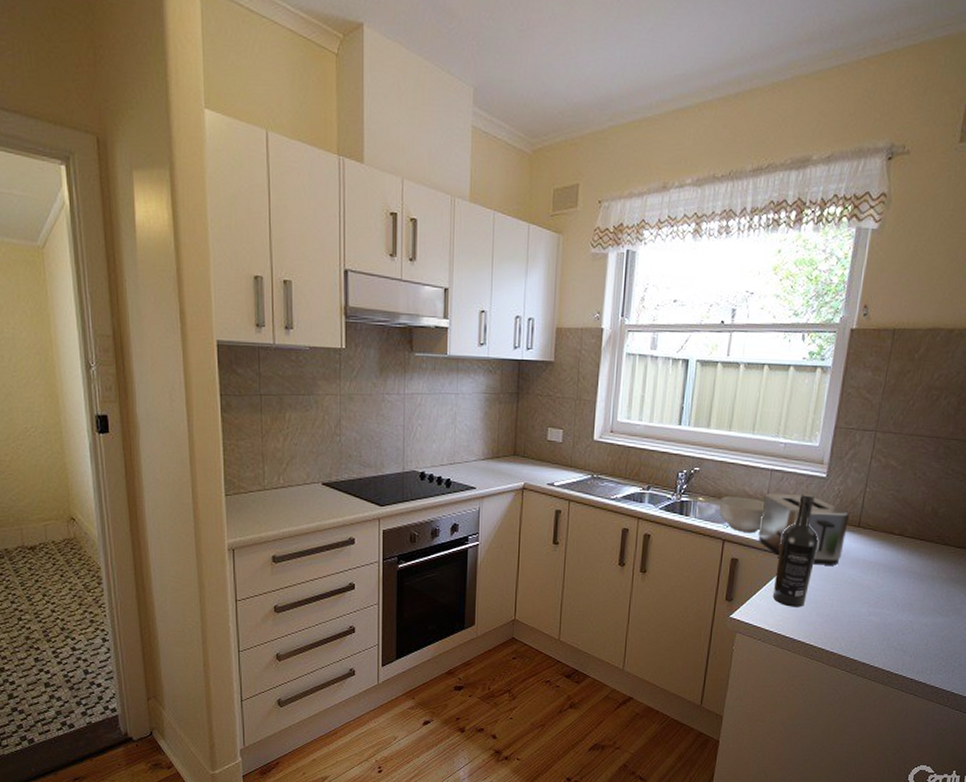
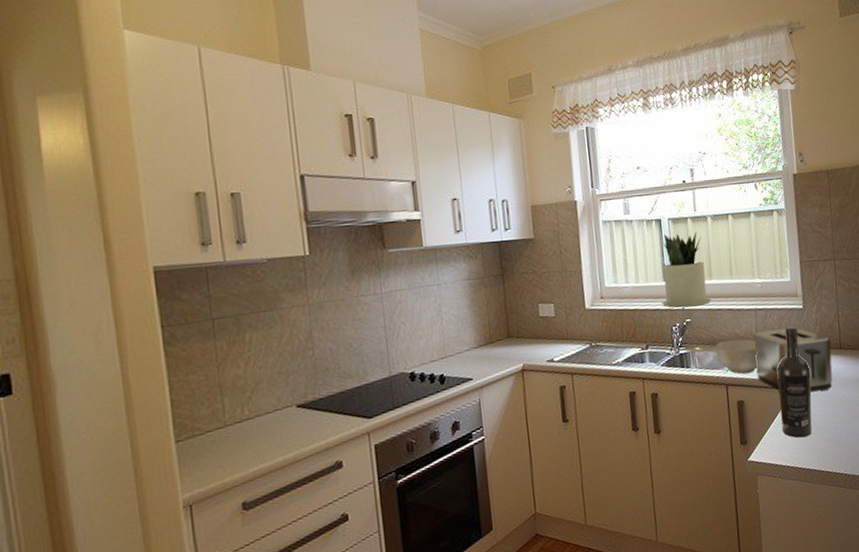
planter: none [672,376,729,457] -> present [662,231,712,309]

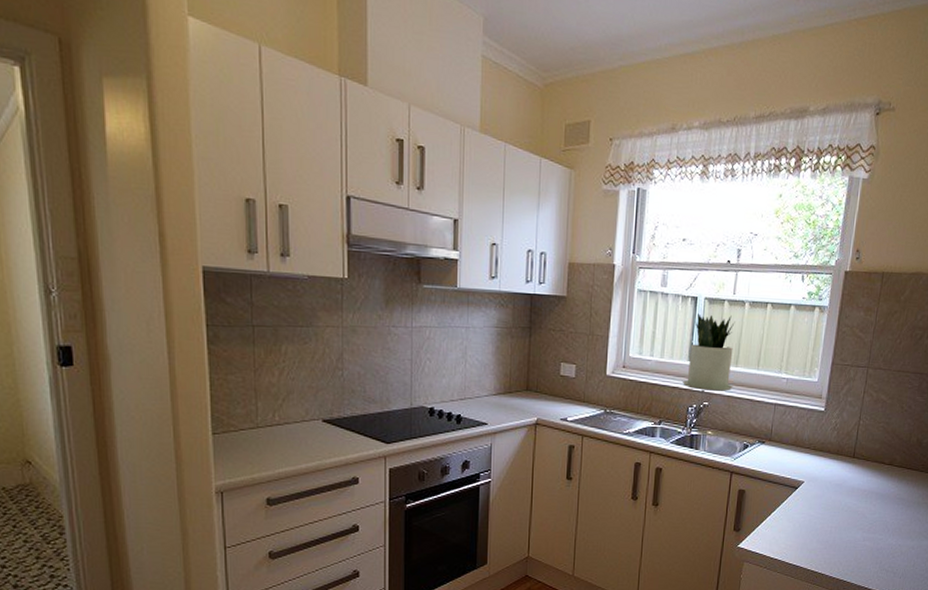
bowl: present [715,338,758,374] -> none [727,429,770,464]
toaster: present [754,328,833,393] -> none [763,426,845,494]
wine bottle: present [777,326,813,439] -> none [777,427,818,535]

